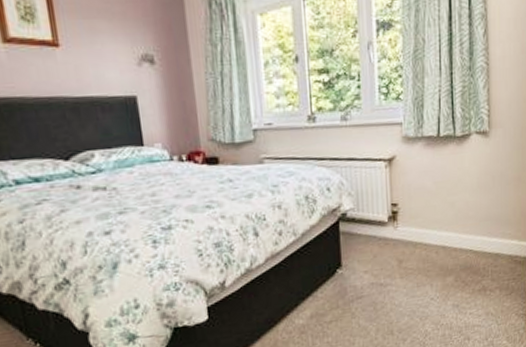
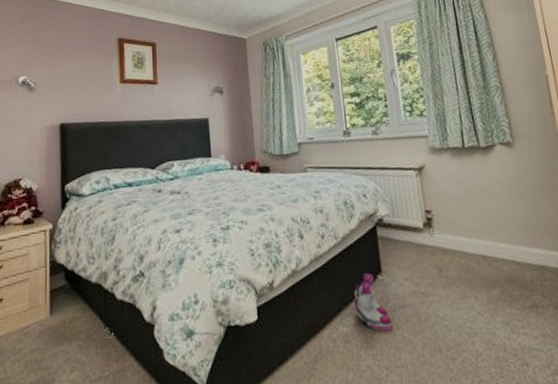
boots: none [311,268,350,321] -> present [354,273,393,331]

